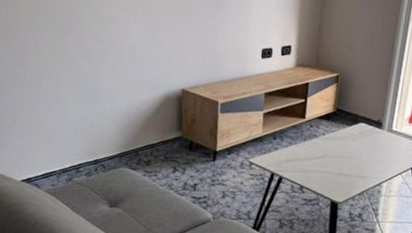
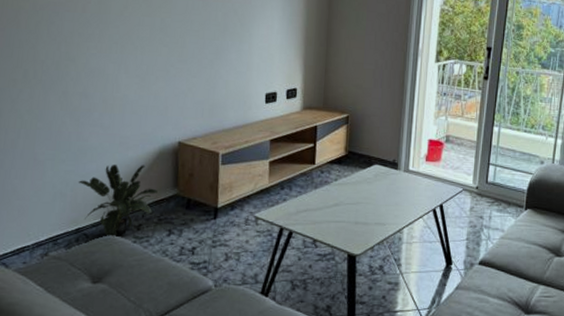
potted plant: none [95,105,164,170] -> present [78,164,158,238]

